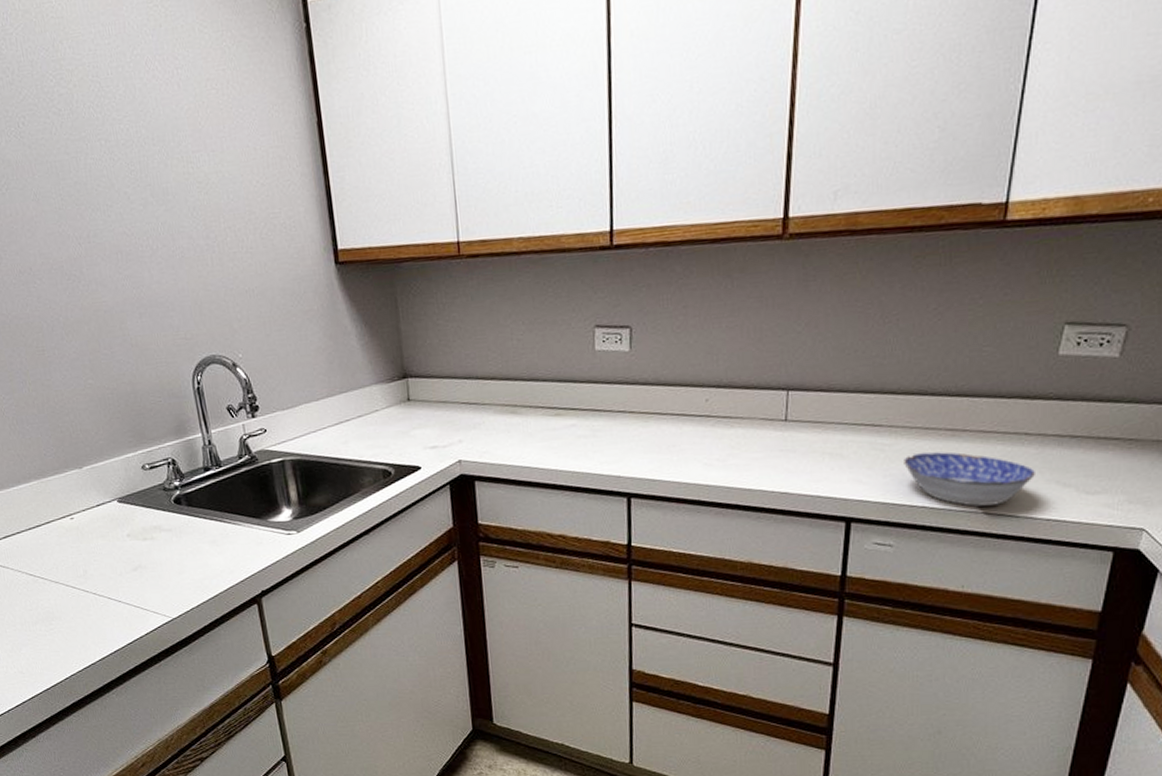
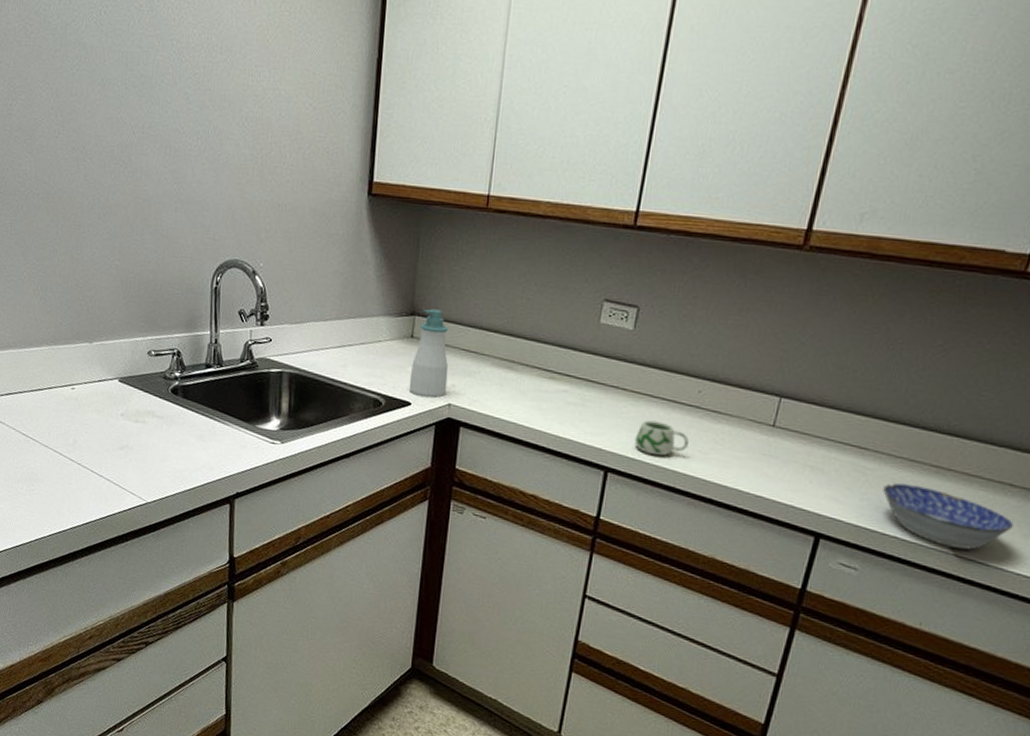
soap bottle: none [414,367,454,459] -> present [409,309,449,398]
mug: none [651,437,705,473] -> present [634,420,689,456]

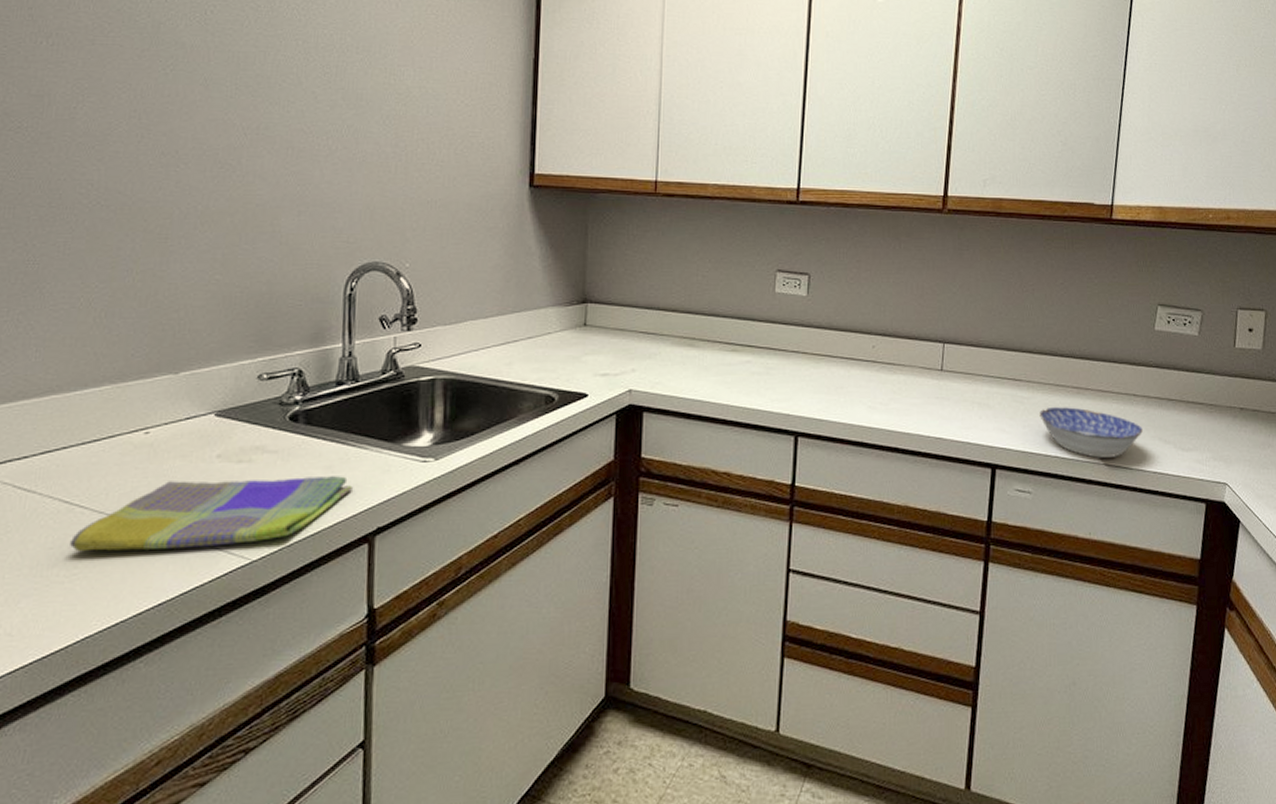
dish towel: none [27,429,218,488] -> present [69,476,353,552]
soap bottle: present [409,309,449,398] -> none [584,294,627,387]
mug: present [634,420,689,456] -> none [820,380,869,414]

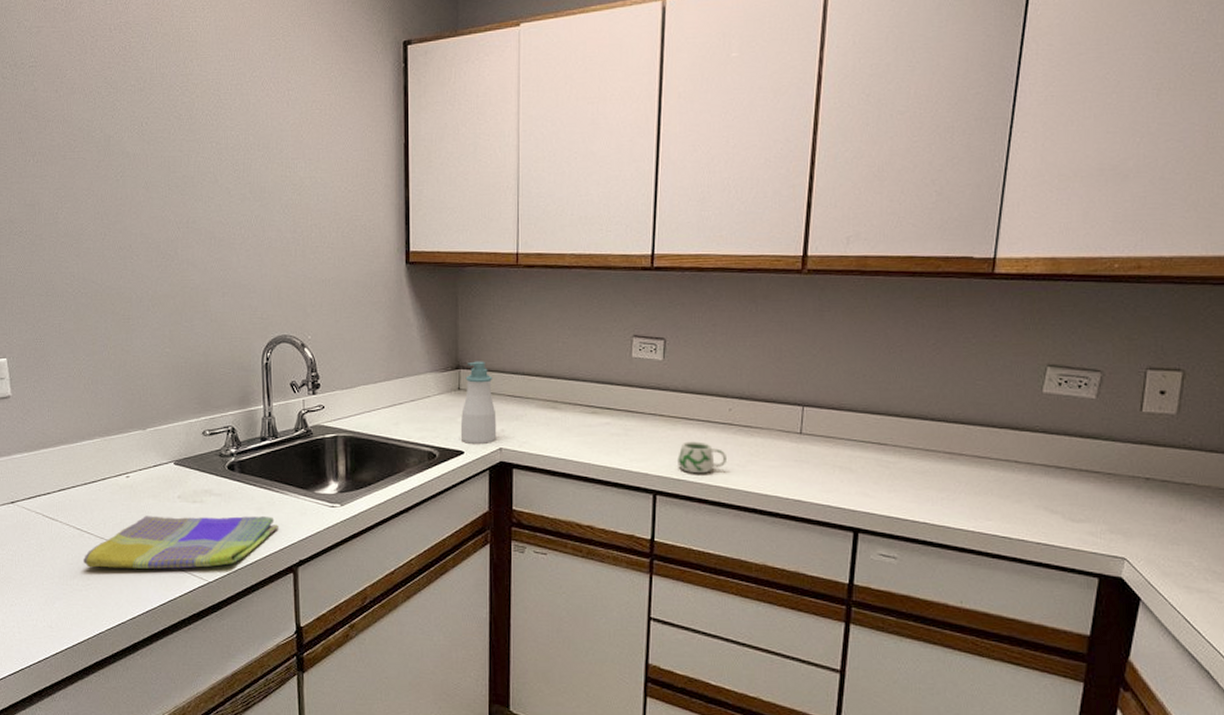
soap bottle: none [584,294,627,387] -> present [460,361,497,445]
mug: none [820,380,869,414] -> present [678,441,726,474]
bowl: present [1039,406,1143,458] -> none [907,471,1025,526]

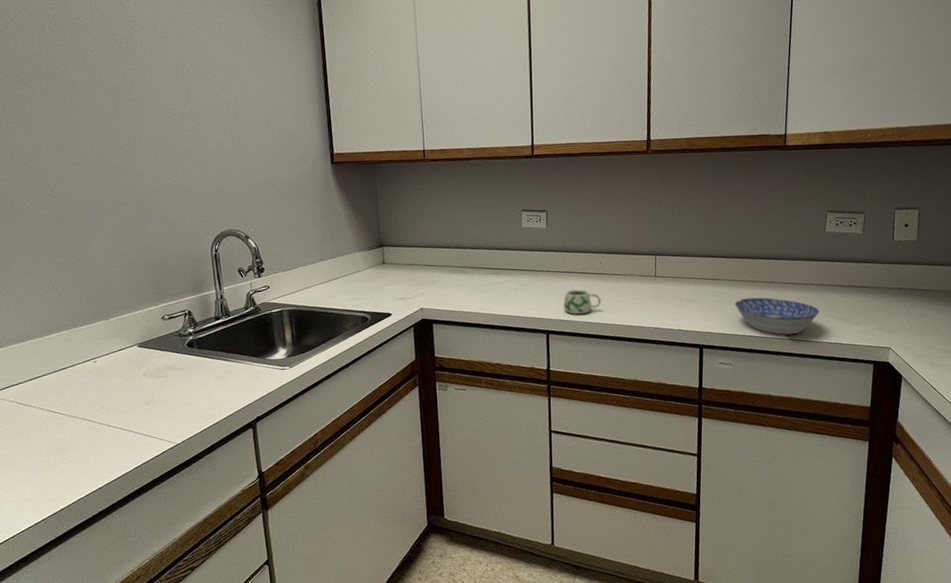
dish towel: present [82,516,278,569] -> none [58,383,236,444]
soap bottle: present [460,361,497,445] -> none [387,239,418,308]
bowl: none [907,471,1025,526] -> present [735,297,819,335]

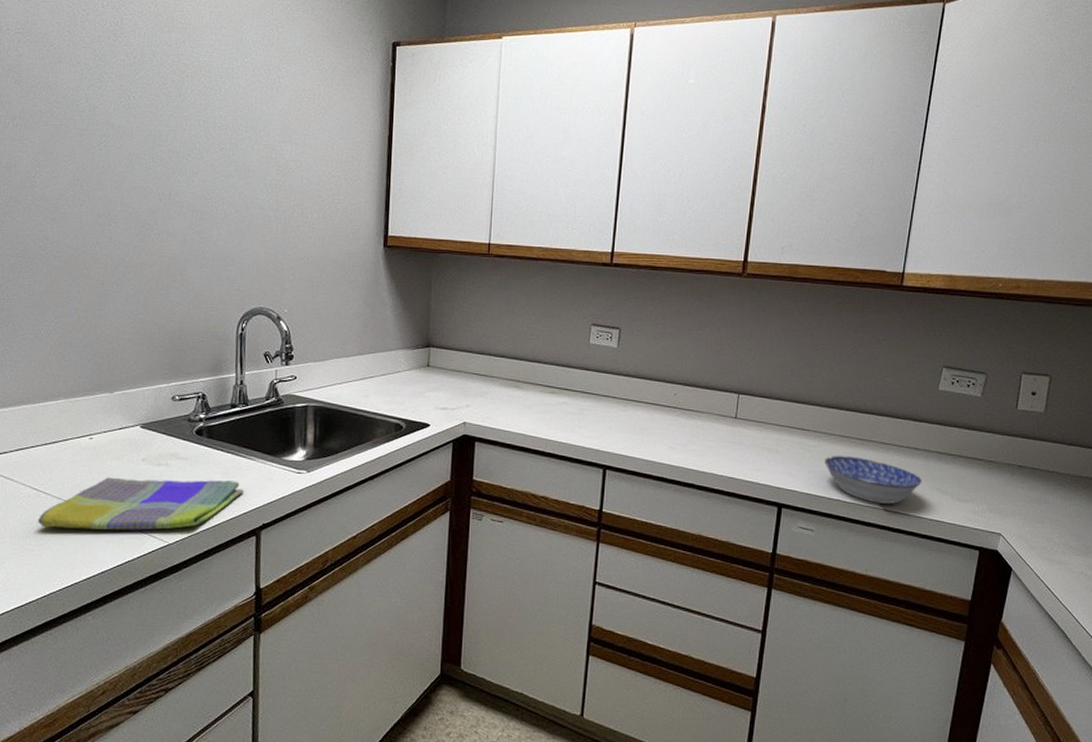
dish towel: none [58,383,236,444] -> present [37,477,244,531]
mug: present [563,289,601,315] -> none [626,422,670,452]

